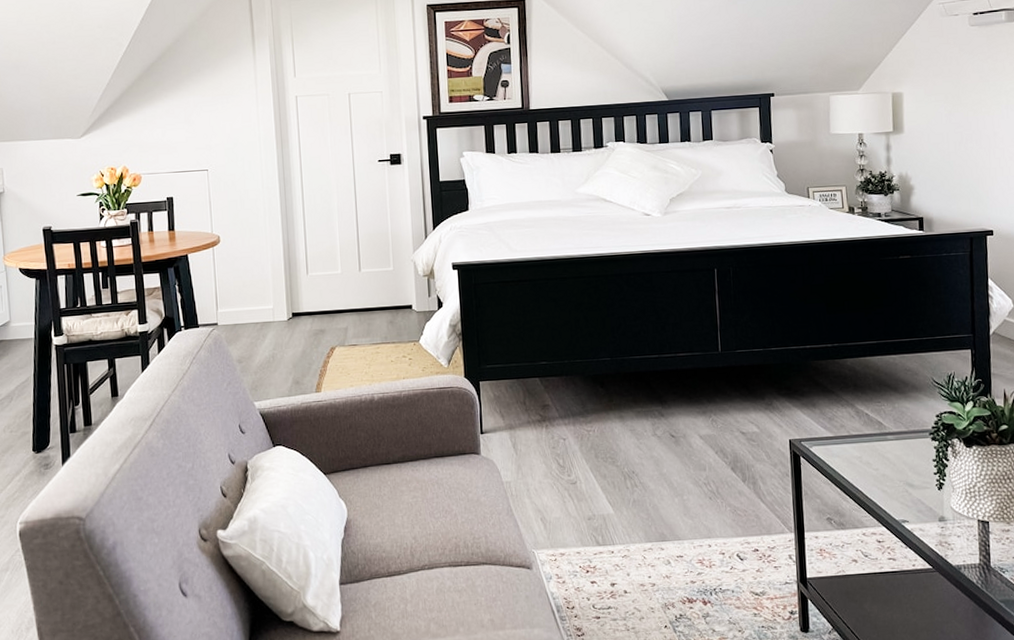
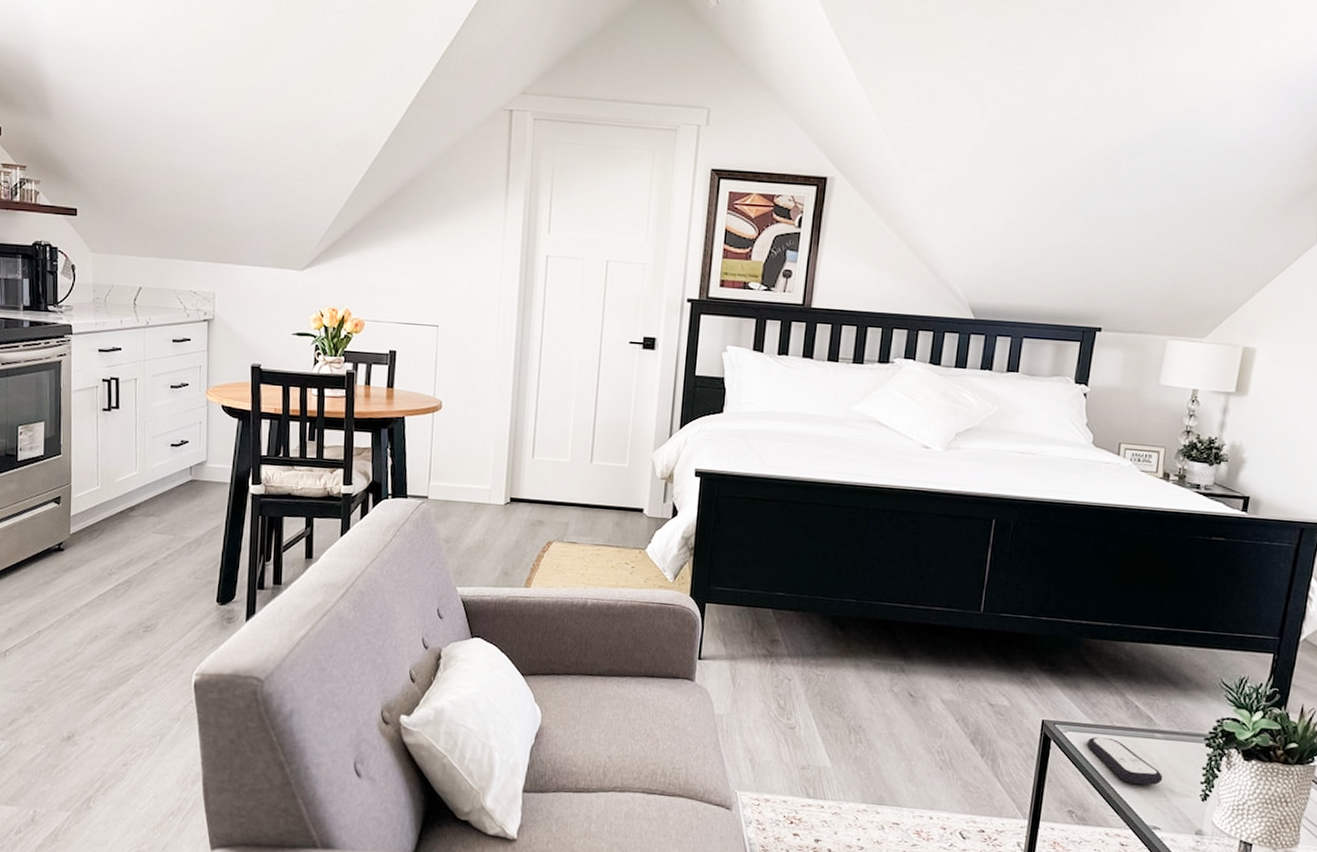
remote control: none [831,446,902,485] -> present [1086,736,1163,785]

